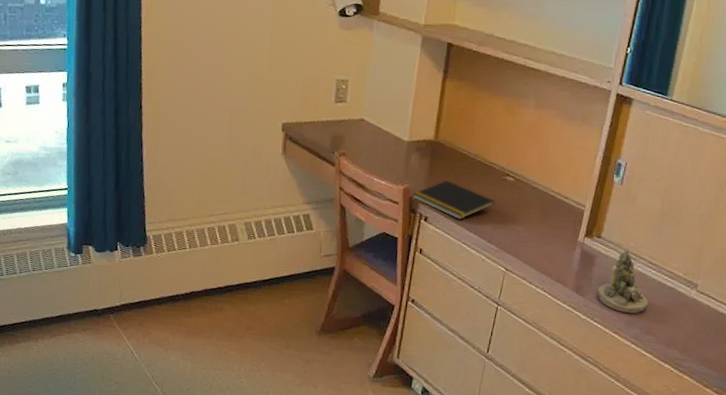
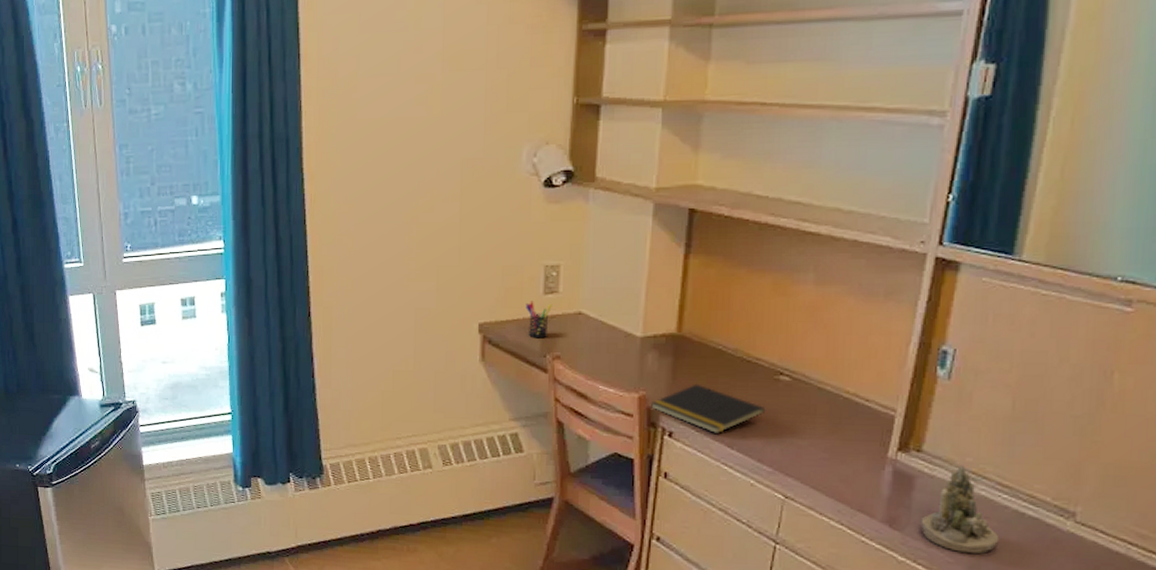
pen holder: none [320,107,341,139] -> present [526,301,552,339]

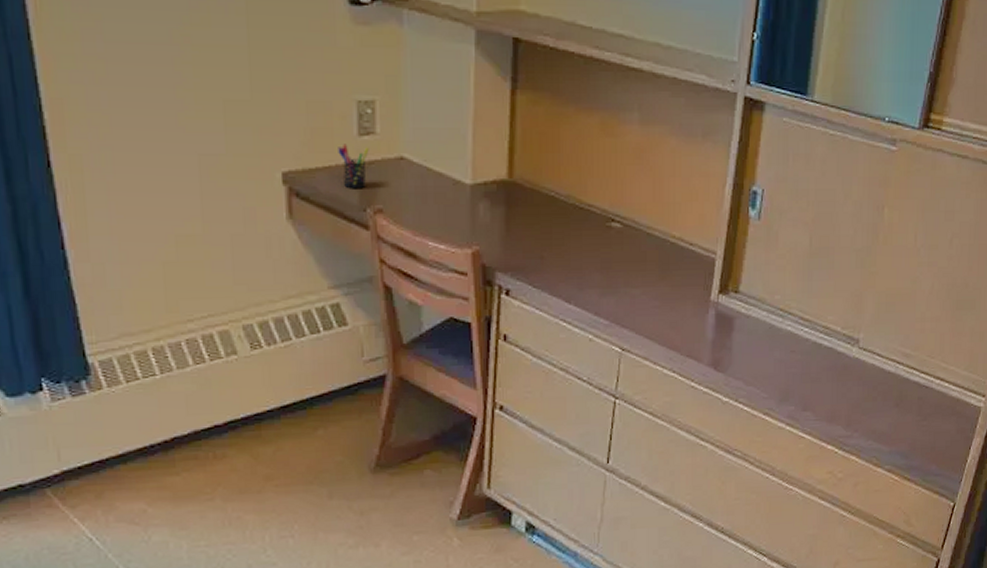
notepad: present [651,383,766,435] -> none [486,235,600,289]
succulent planter: present [920,465,1000,554] -> none [740,303,803,387]

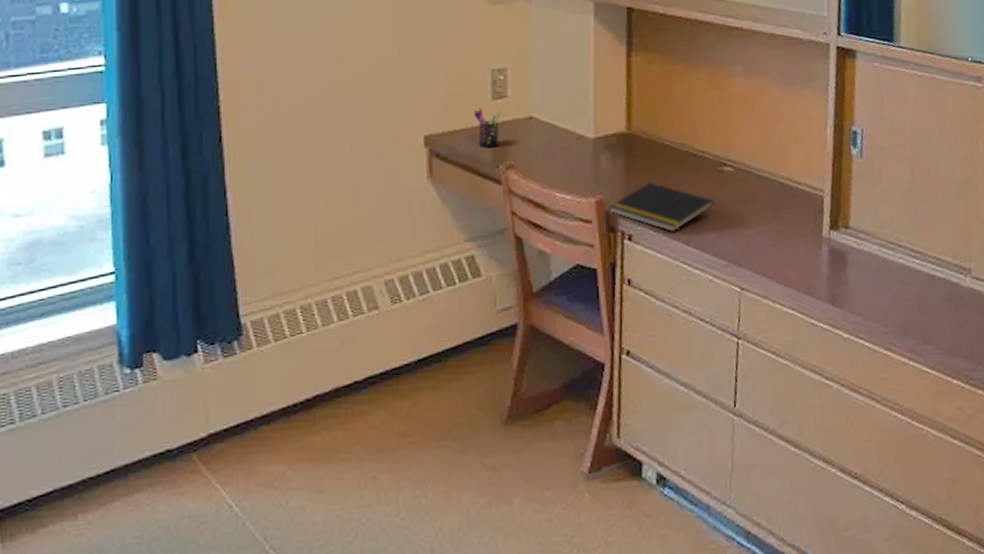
notepad: none [486,235,600,289] -> present [609,182,715,233]

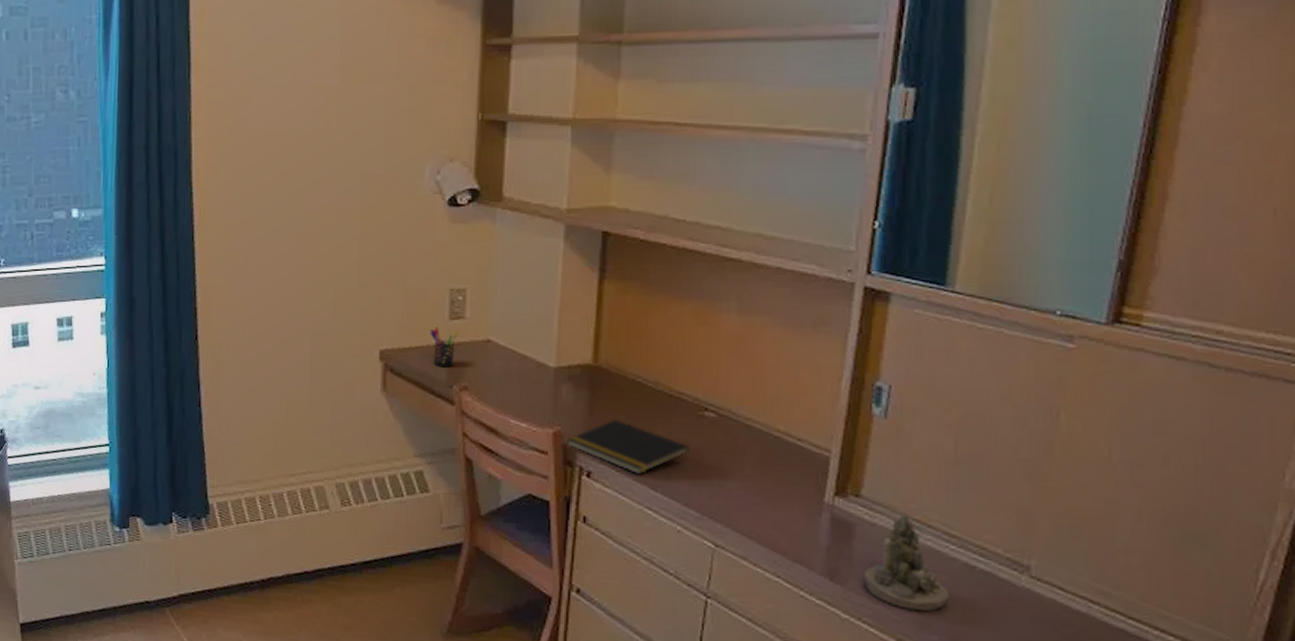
succulent planter: none [857,237,920,321] -> present [863,512,950,611]

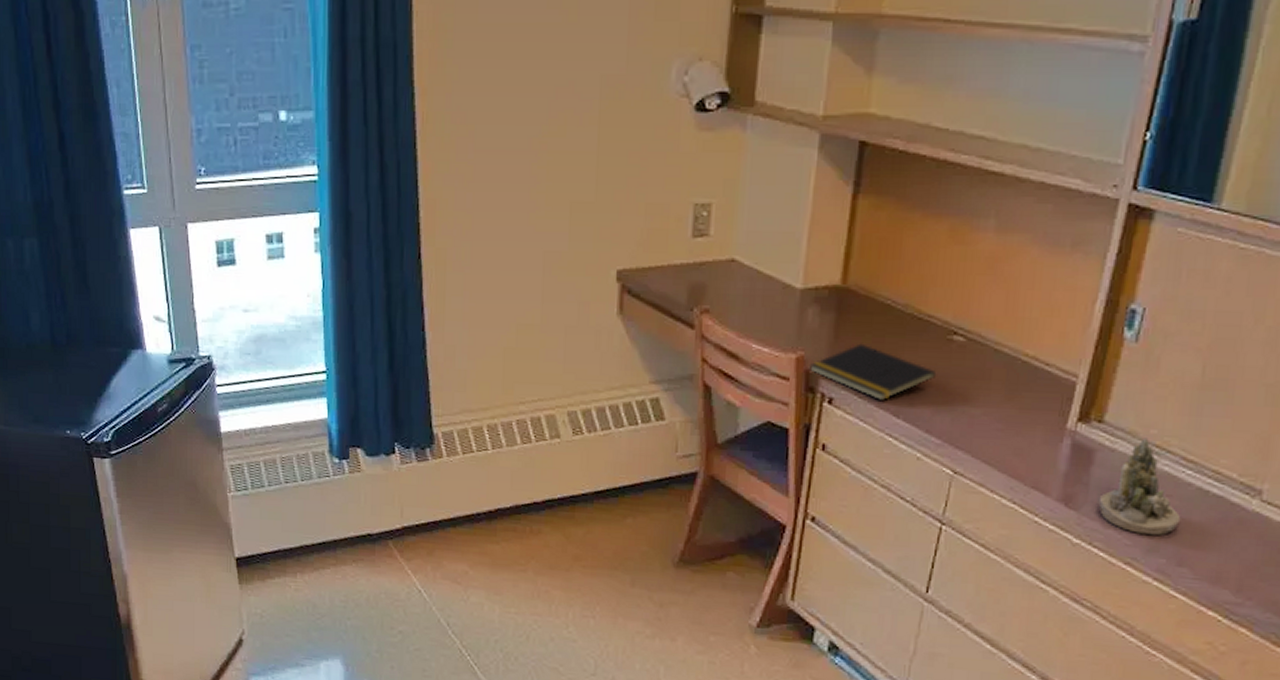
pen holder: present [430,326,459,368] -> none [671,245,702,289]

